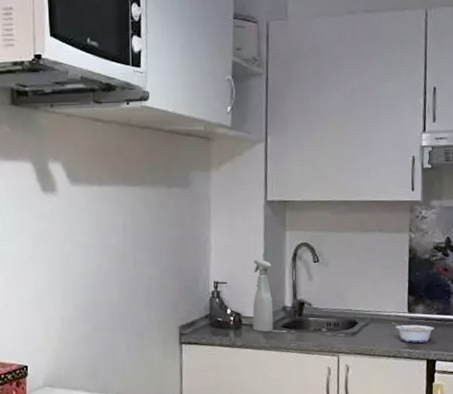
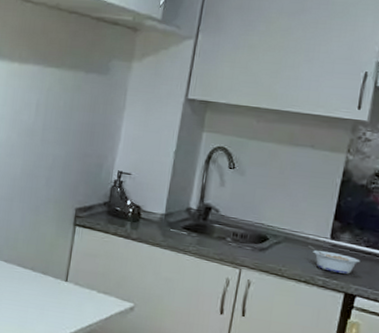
spray bottle: present [252,259,273,332] -> none [151,156,182,231]

